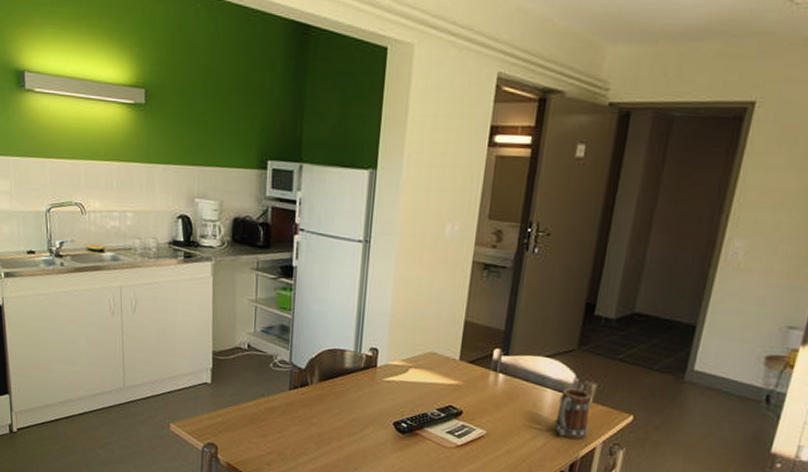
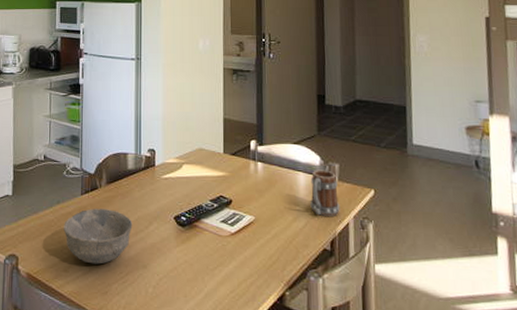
bowl: none [268,405,346,462] -> present [63,208,133,265]

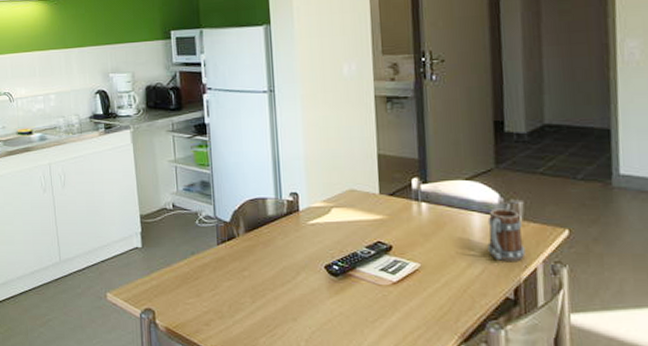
bowl: present [63,208,133,265] -> none [201,259,278,318]

